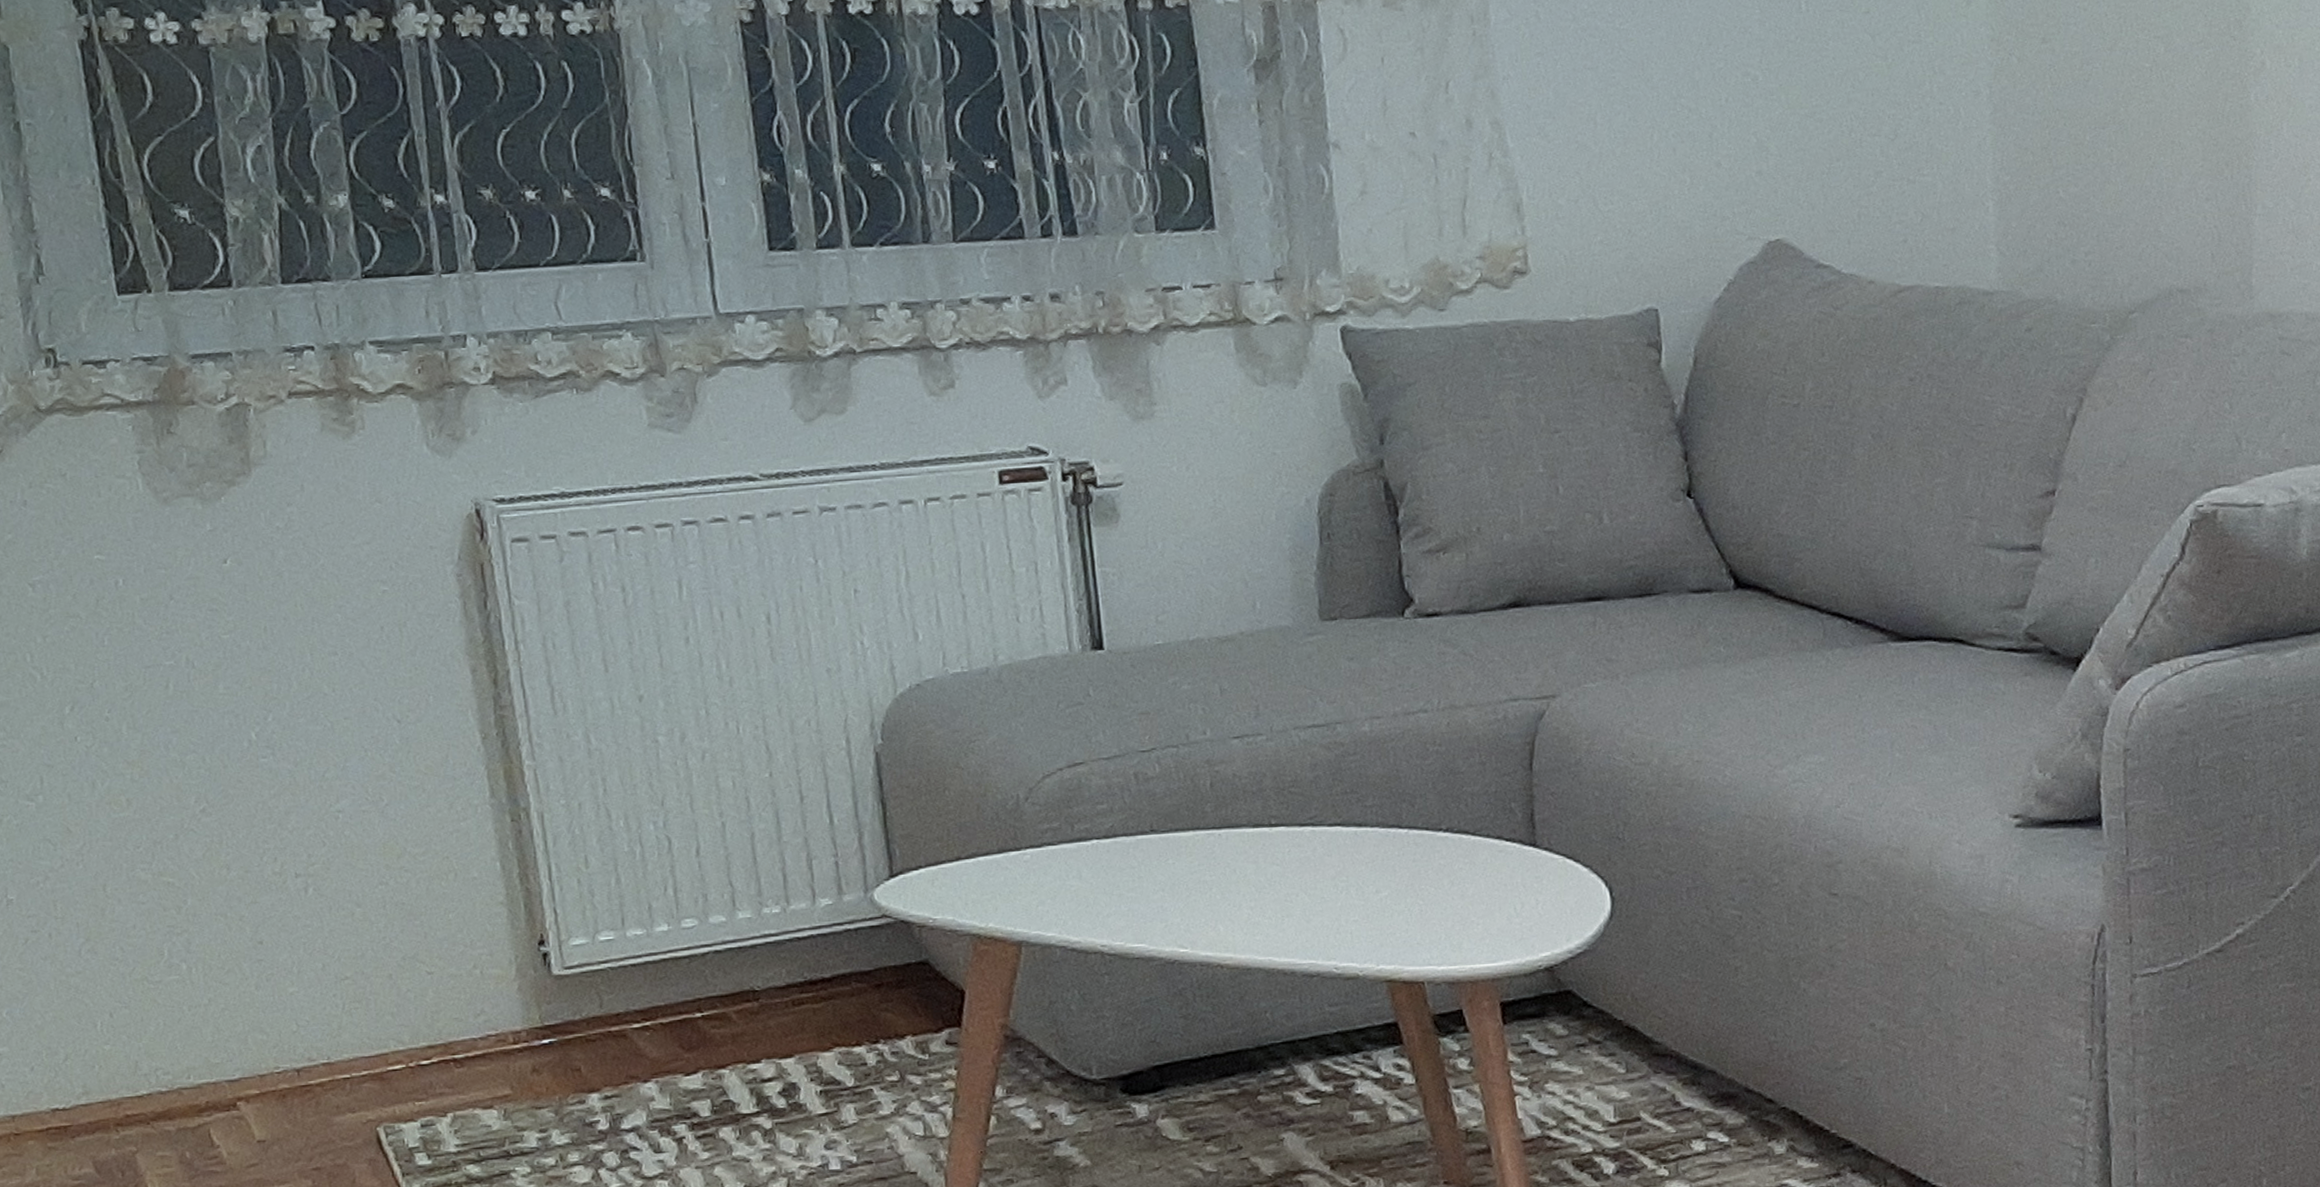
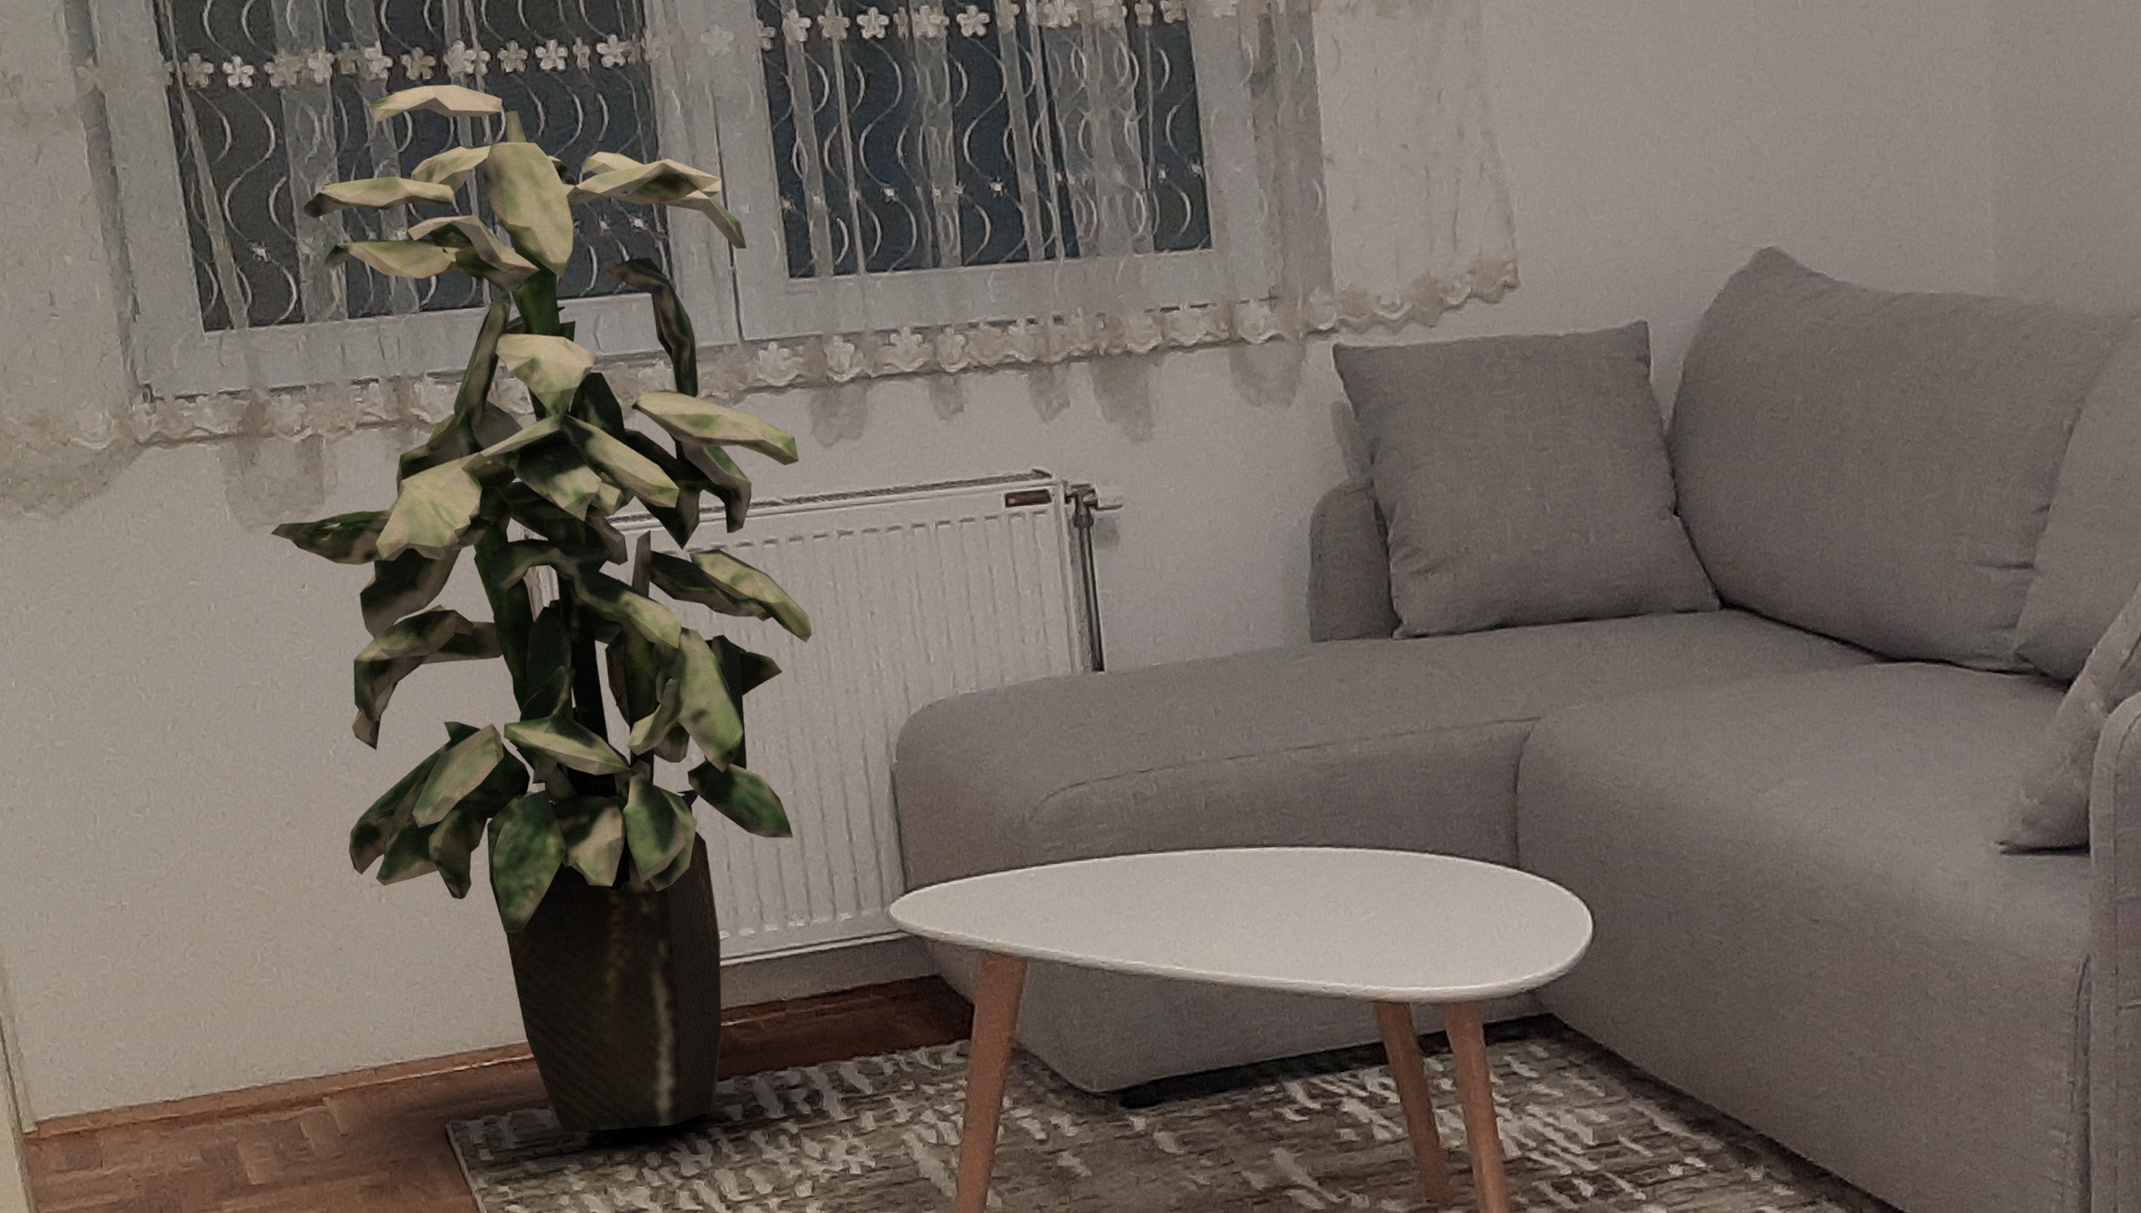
indoor plant: none [189,47,792,1134] -> present [270,84,813,1133]

